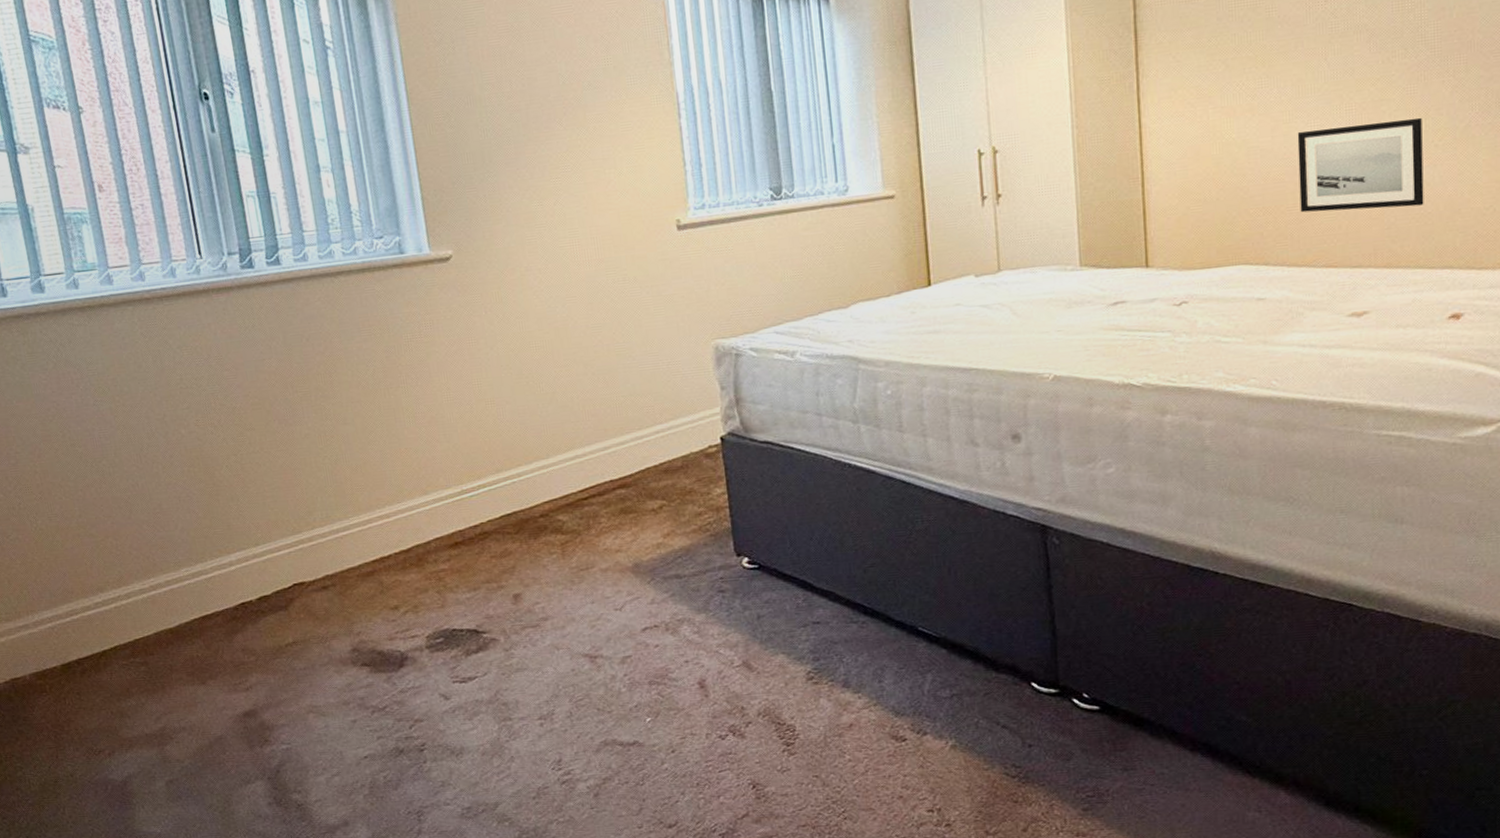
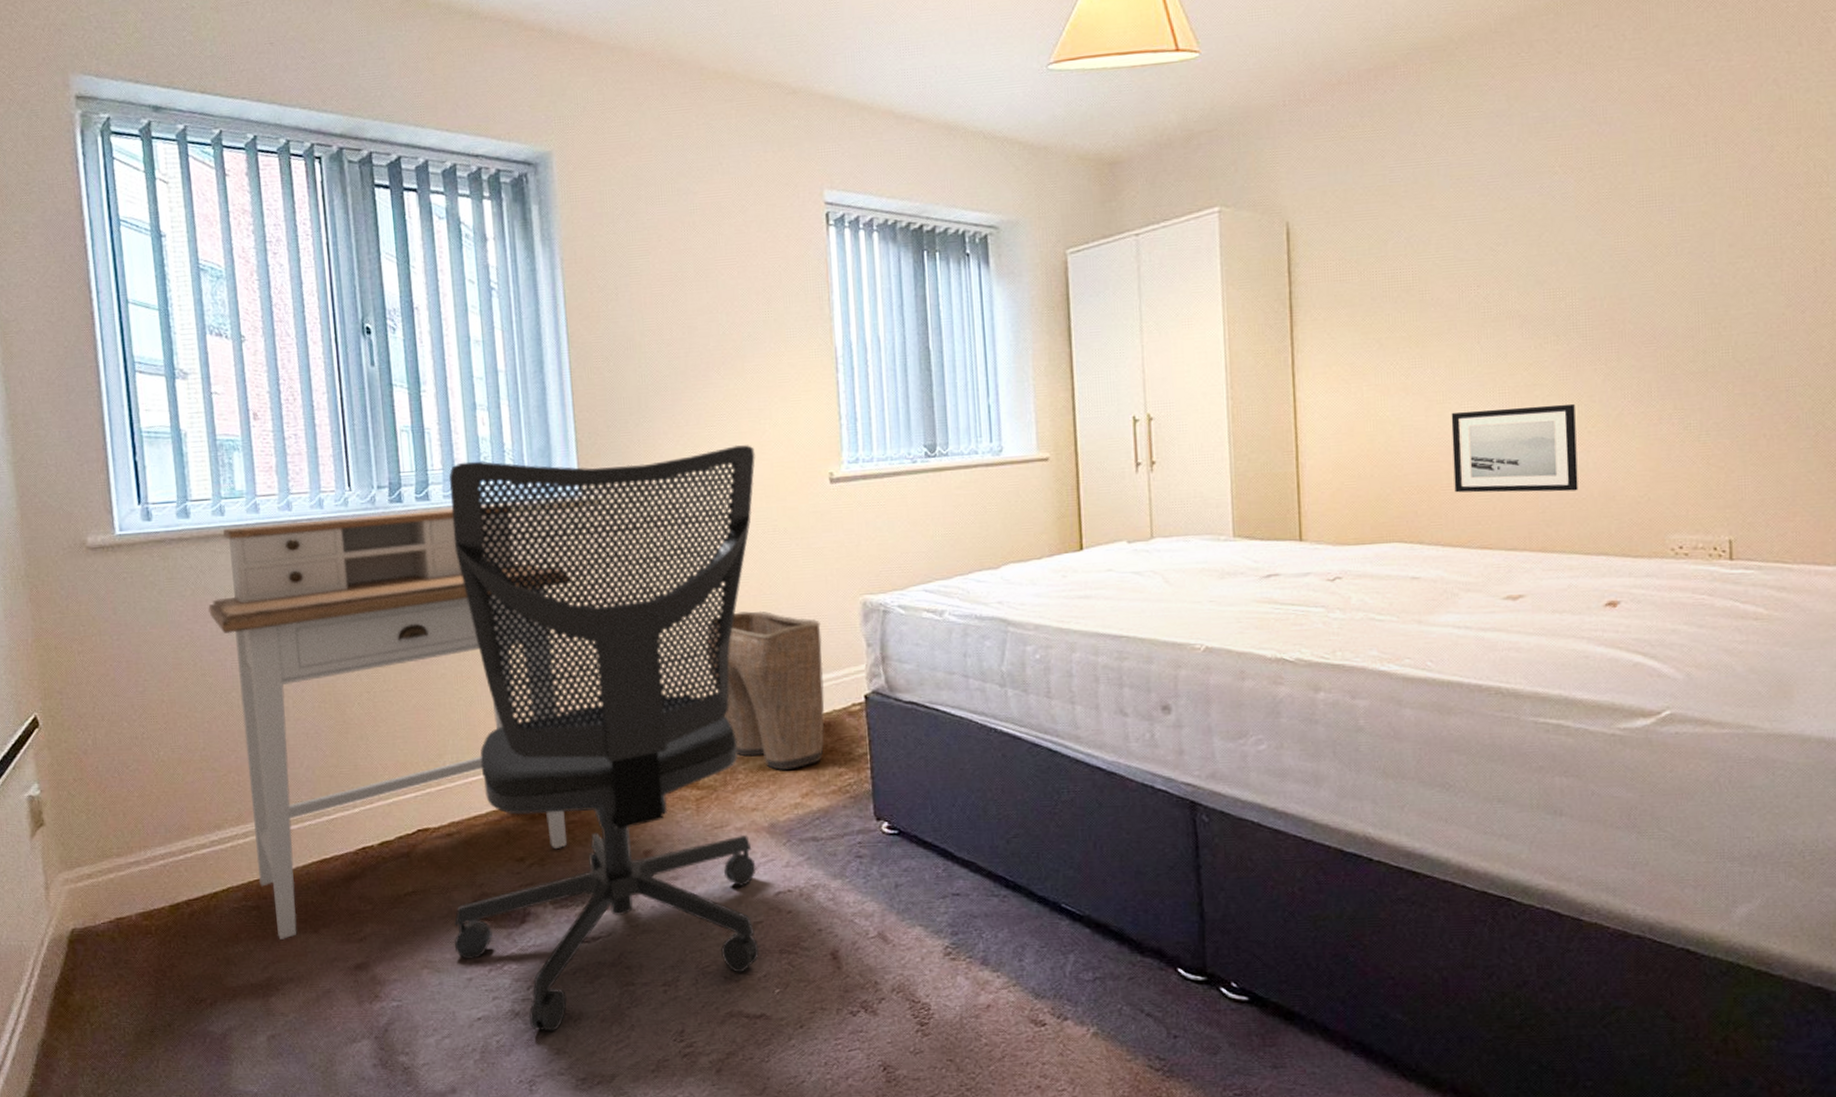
desk: none [71,268,439,693] -> present [208,507,567,941]
office chair: none [297,195,630,766] -> present [448,444,760,1031]
laundry basket: none [564,359,683,513] -> present [708,611,825,771]

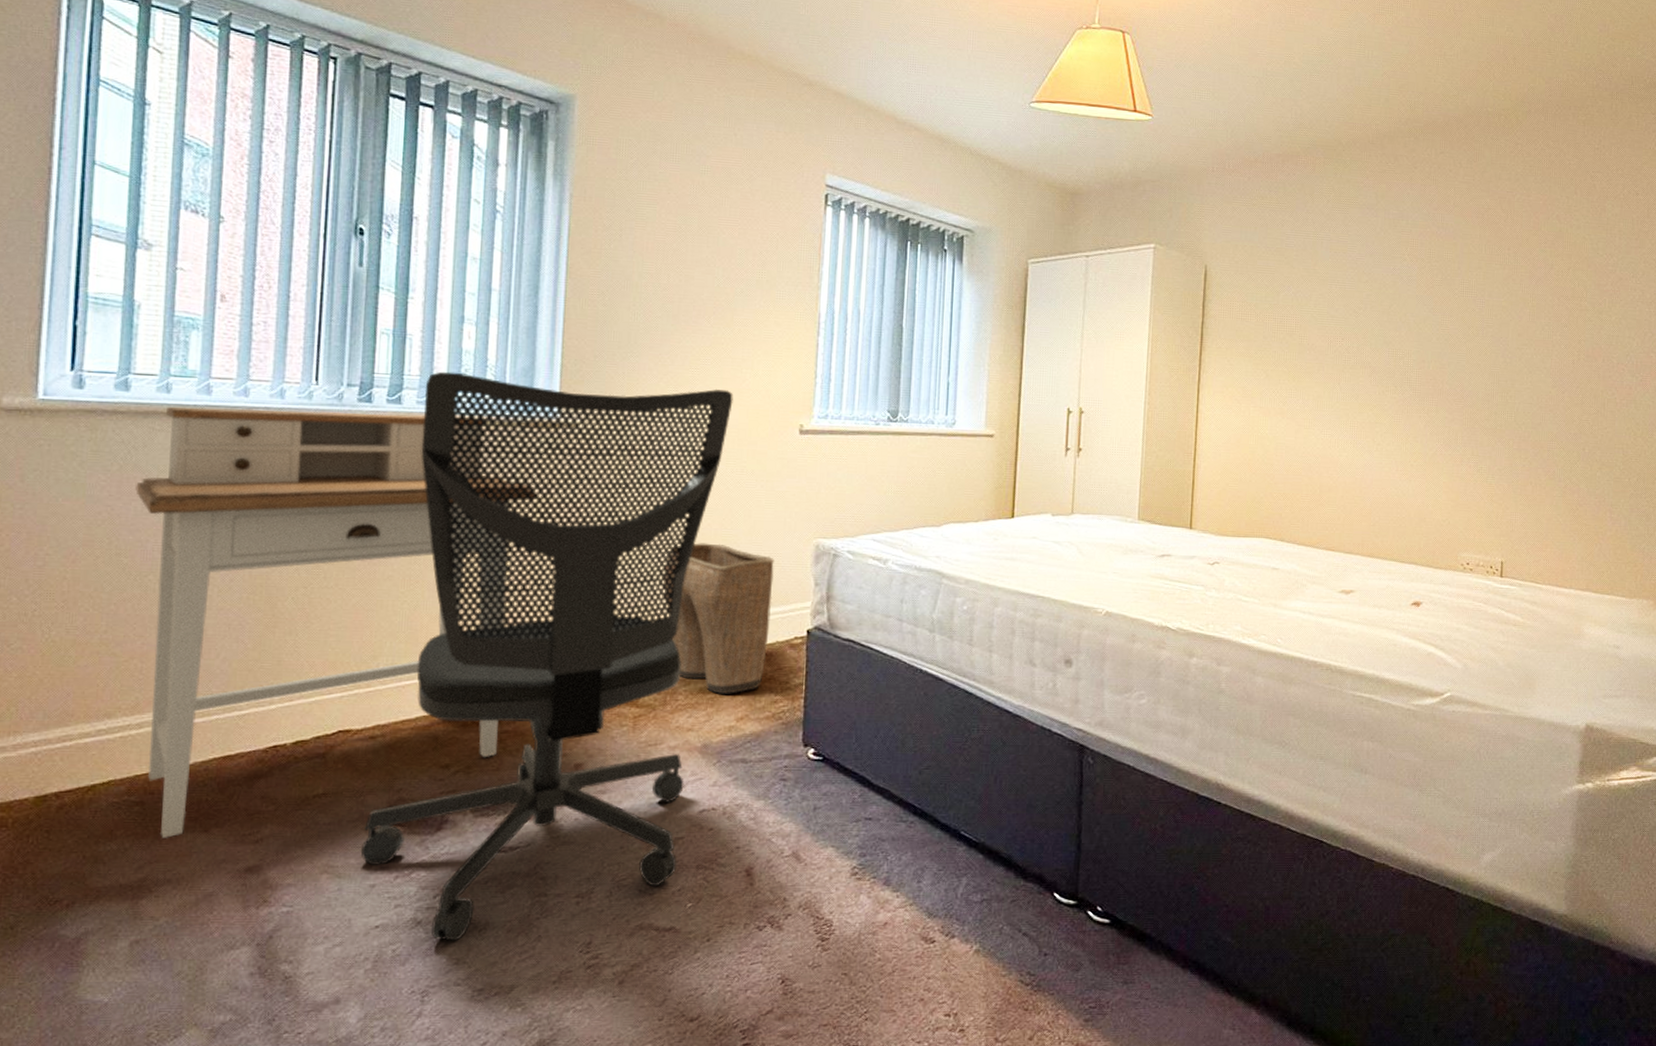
wall art: present [1451,403,1579,493] -> none [1311,437,1403,511]

